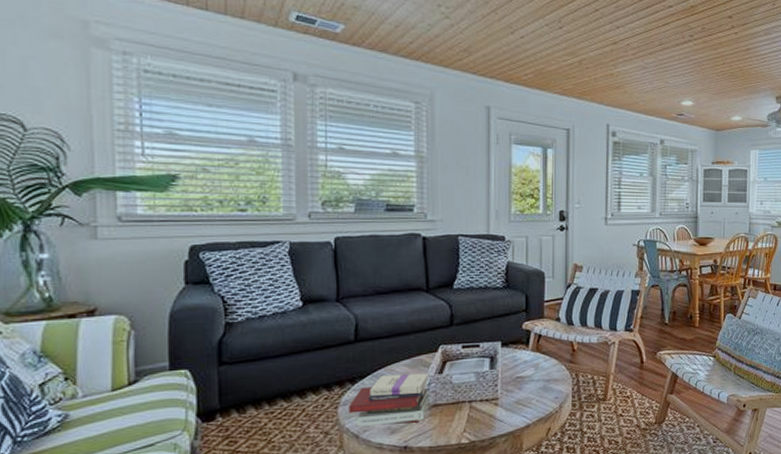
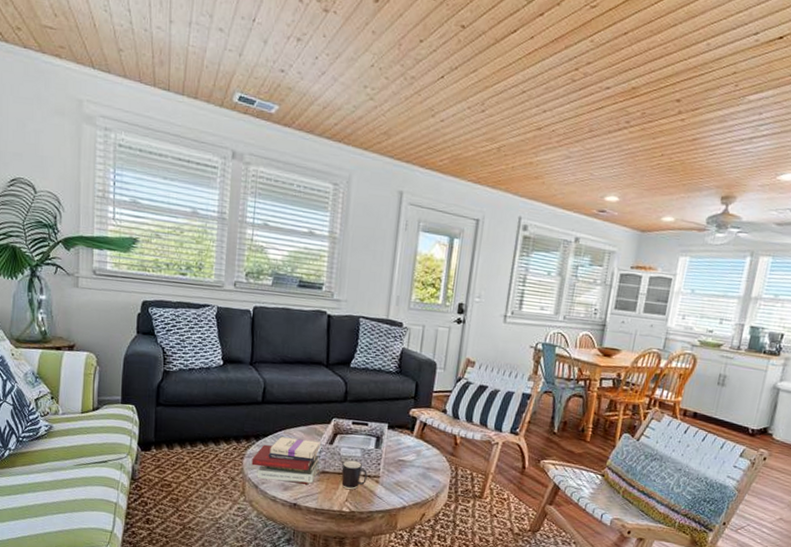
mug: none [455,386,484,419] -> present [341,460,368,490]

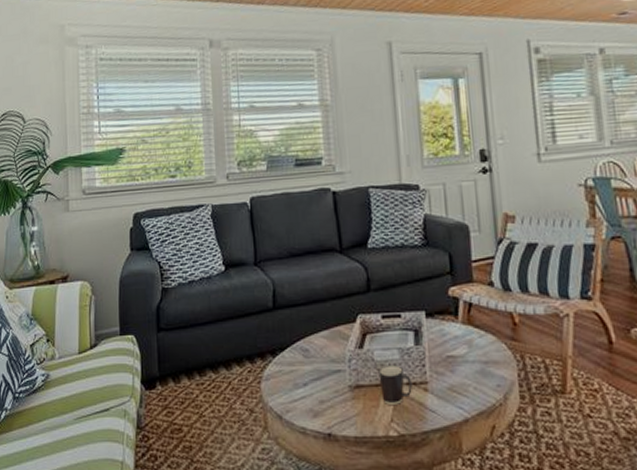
books: present [251,437,321,485] -> none [270,347,352,406]

